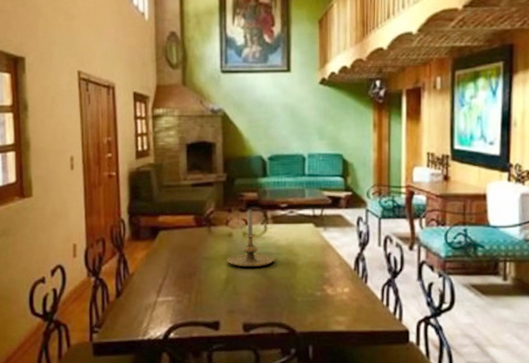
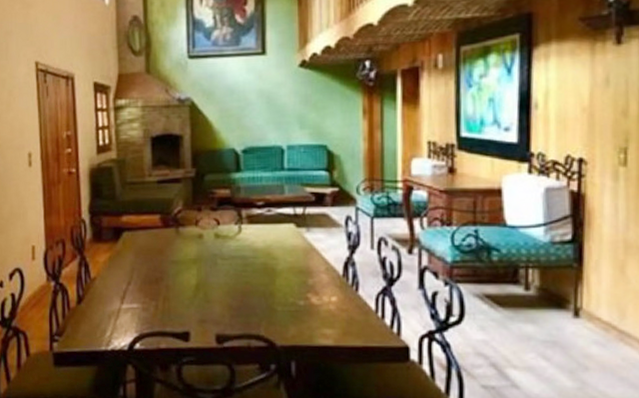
candle holder: present [226,209,275,267] -> none [196,208,251,272]

